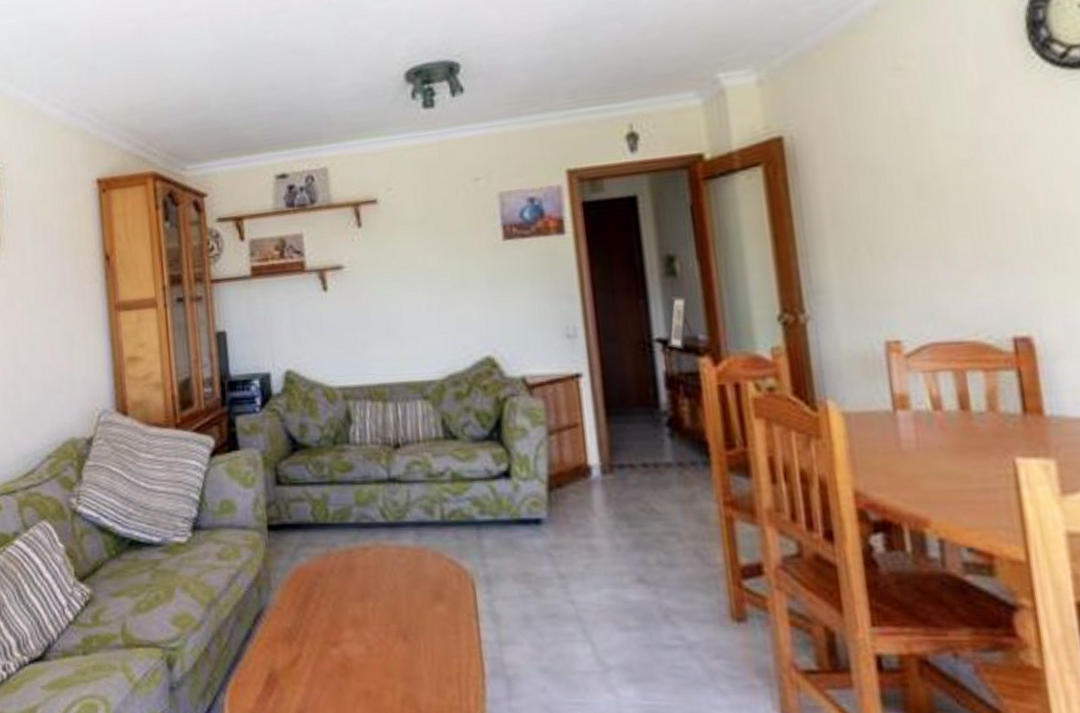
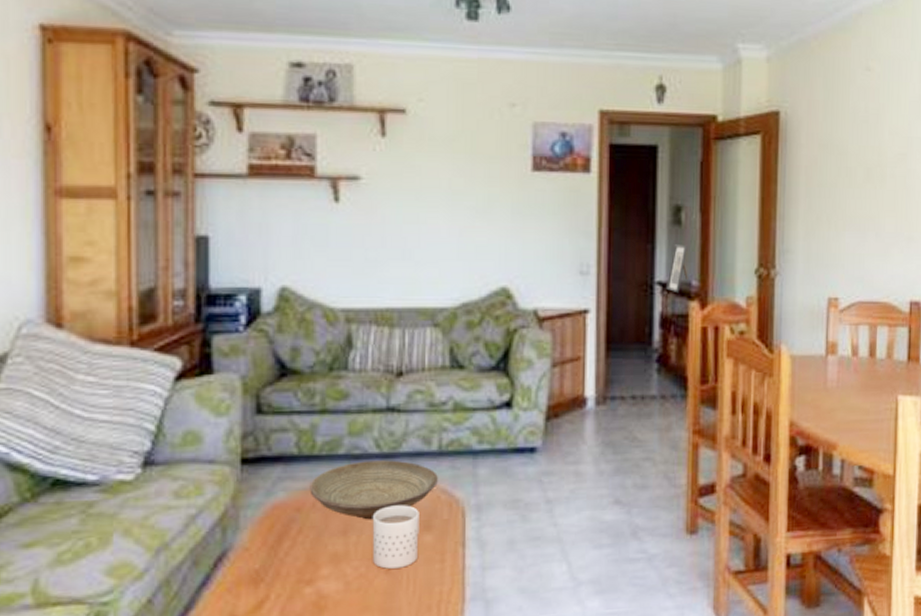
decorative bowl: none [326,529,445,587] -> present [309,460,439,520]
mug: none [385,574,434,637] -> present [372,505,419,569]

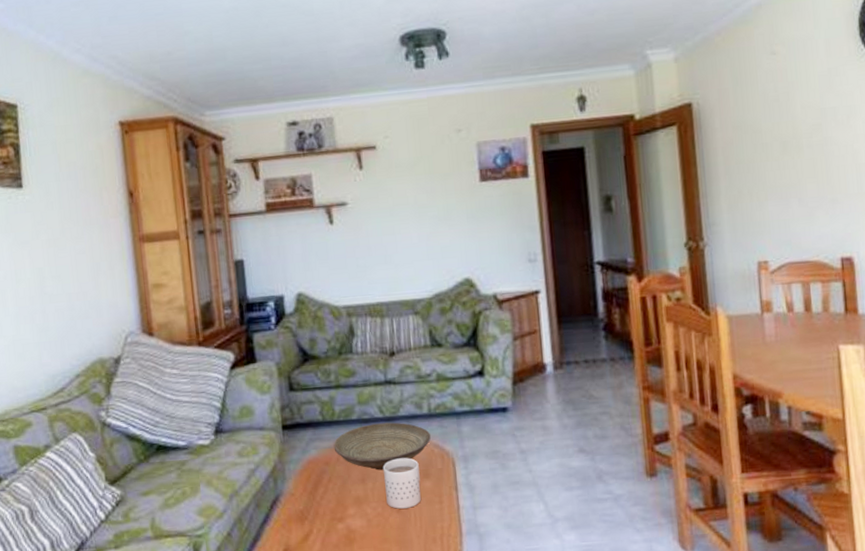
picture frame: present [666,244,688,293] -> none [605,228,624,270]

